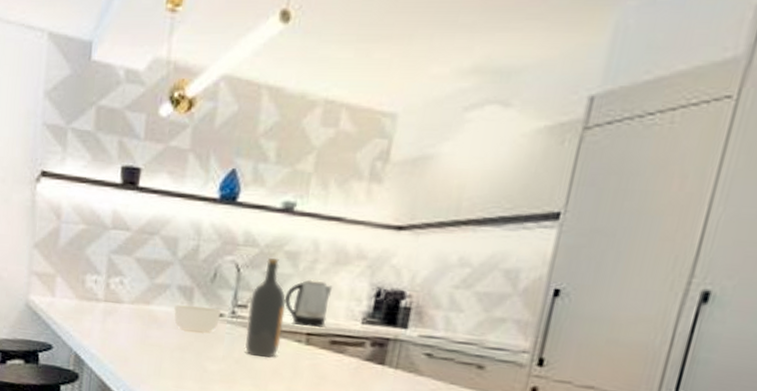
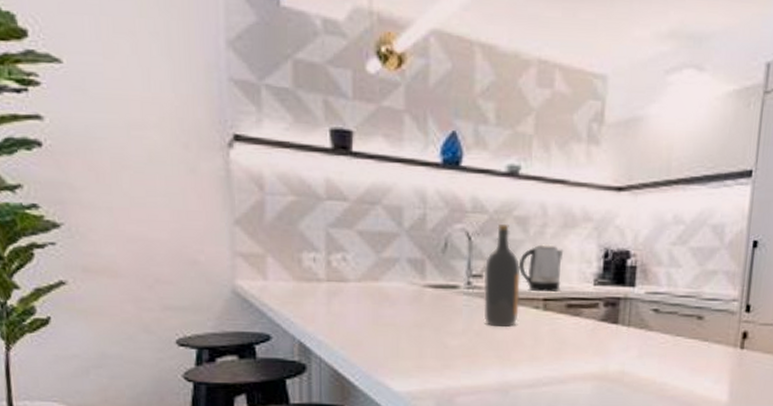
bowl: present [174,305,221,333] -> none [406,279,455,307]

